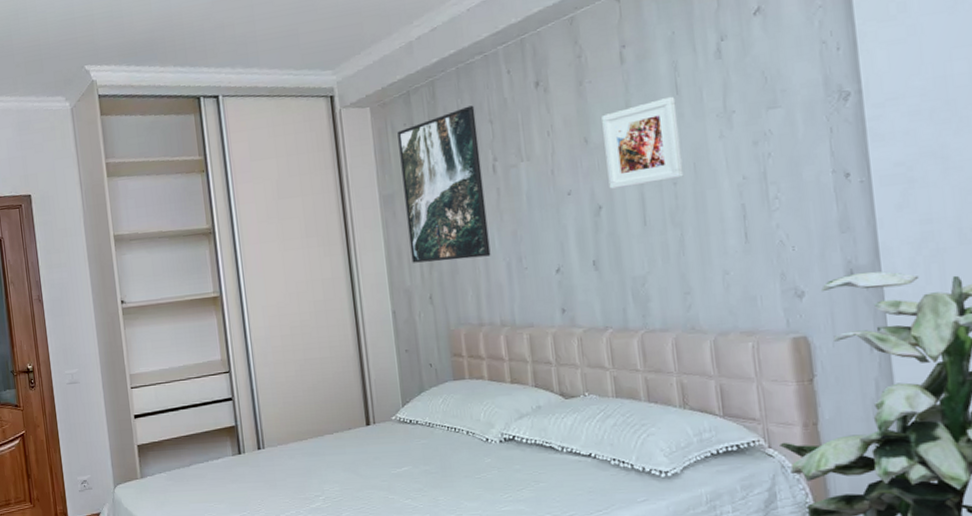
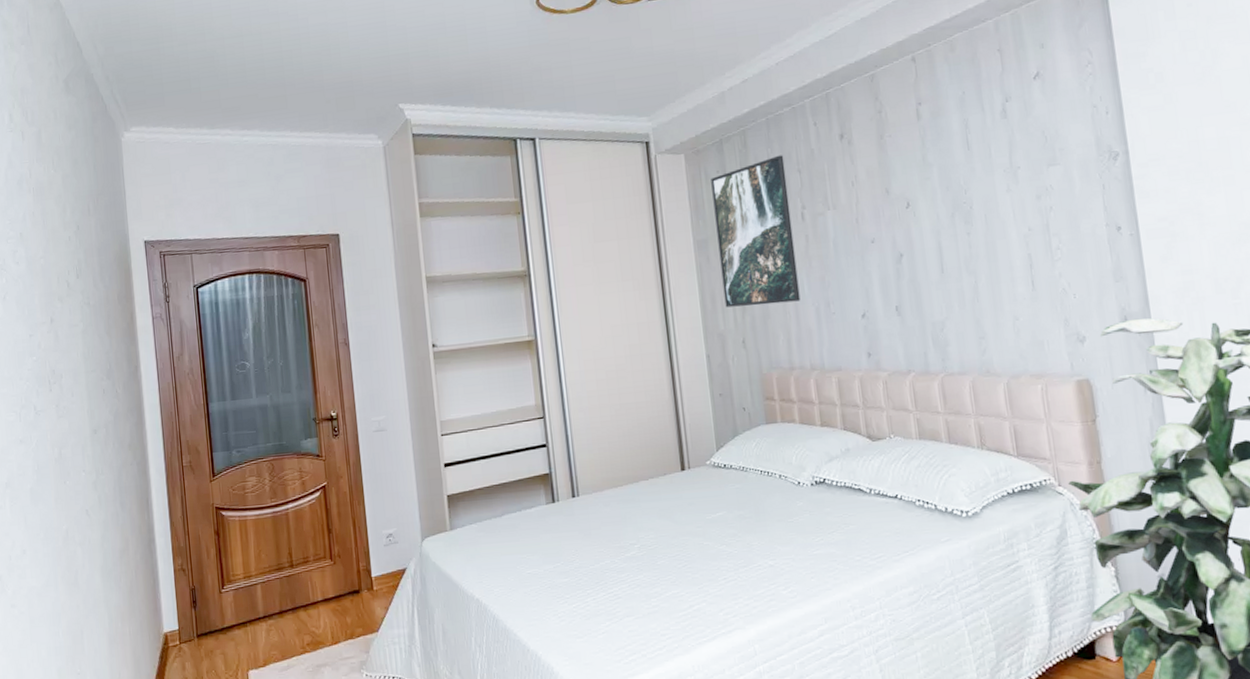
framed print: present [602,96,684,190] -> none [901,151,976,239]

